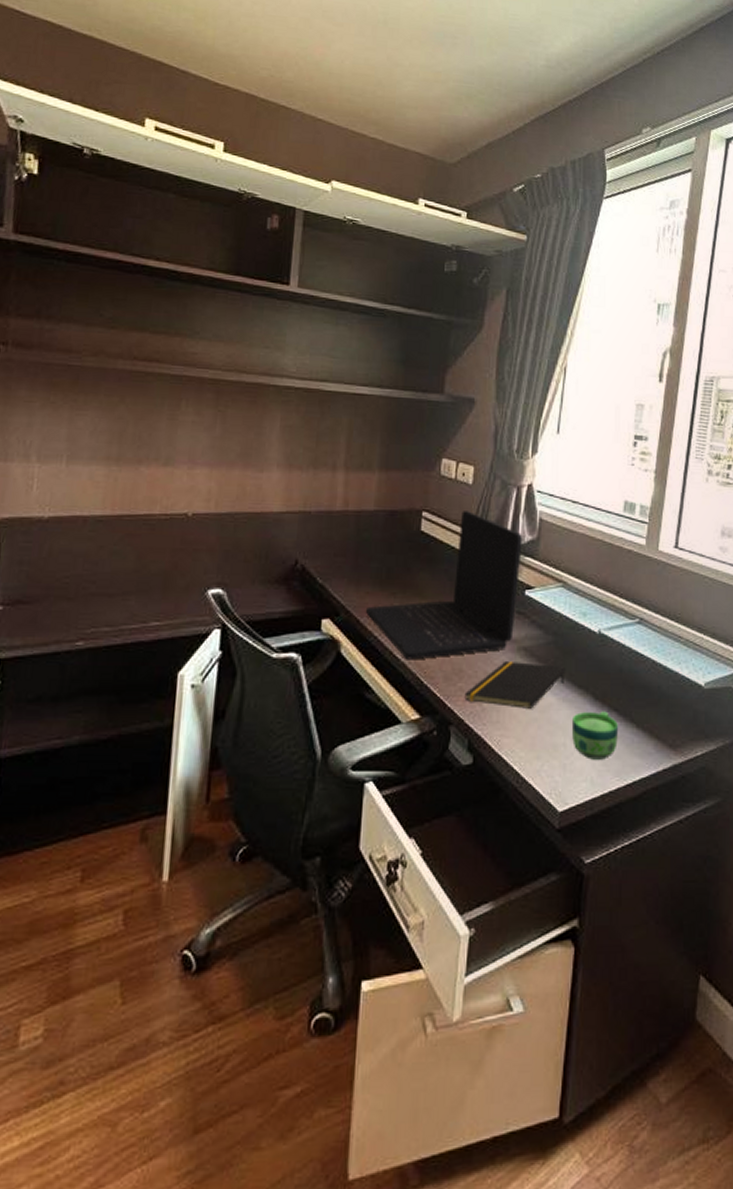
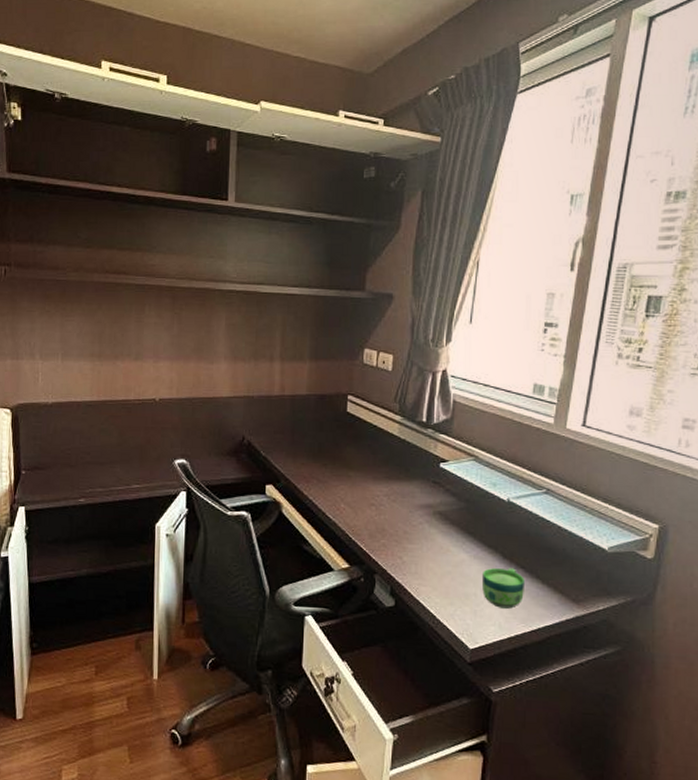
laptop: present [366,511,522,660] -> none [302,394,437,520]
notepad: present [464,662,566,709] -> none [387,523,477,563]

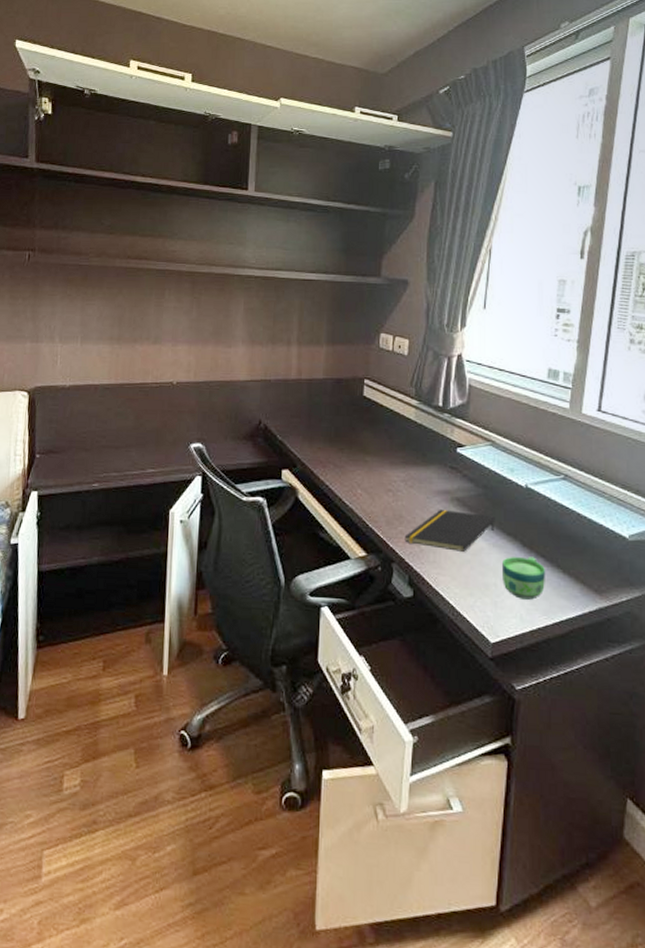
notepad: none [387,523,477,563] -> present [404,510,495,552]

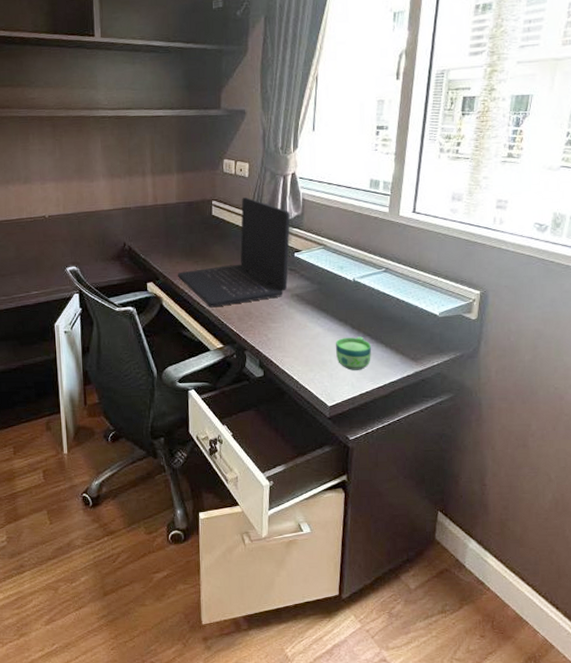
laptop: none [319,378,453,506] -> present [178,197,290,308]
notepad: present [404,510,495,552] -> none [254,305,329,337]

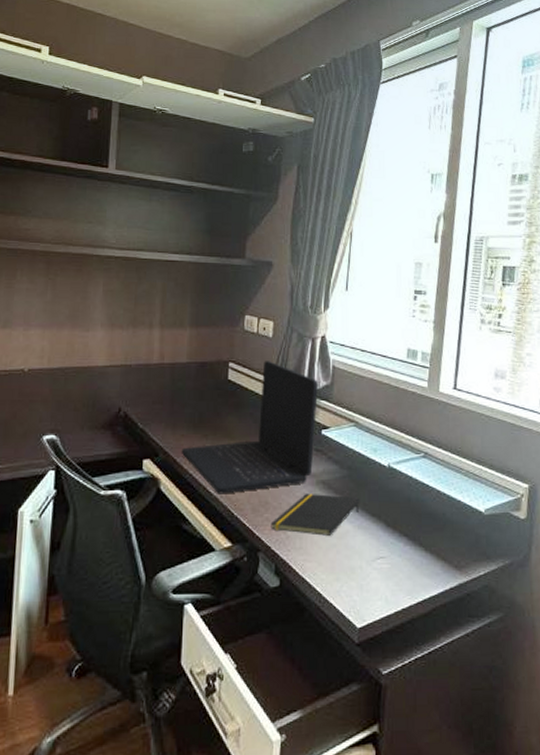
notepad: none [254,305,329,337] -> present [270,494,360,536]
cup: present [335,336,371,370] -> none [366,536,408,580]

